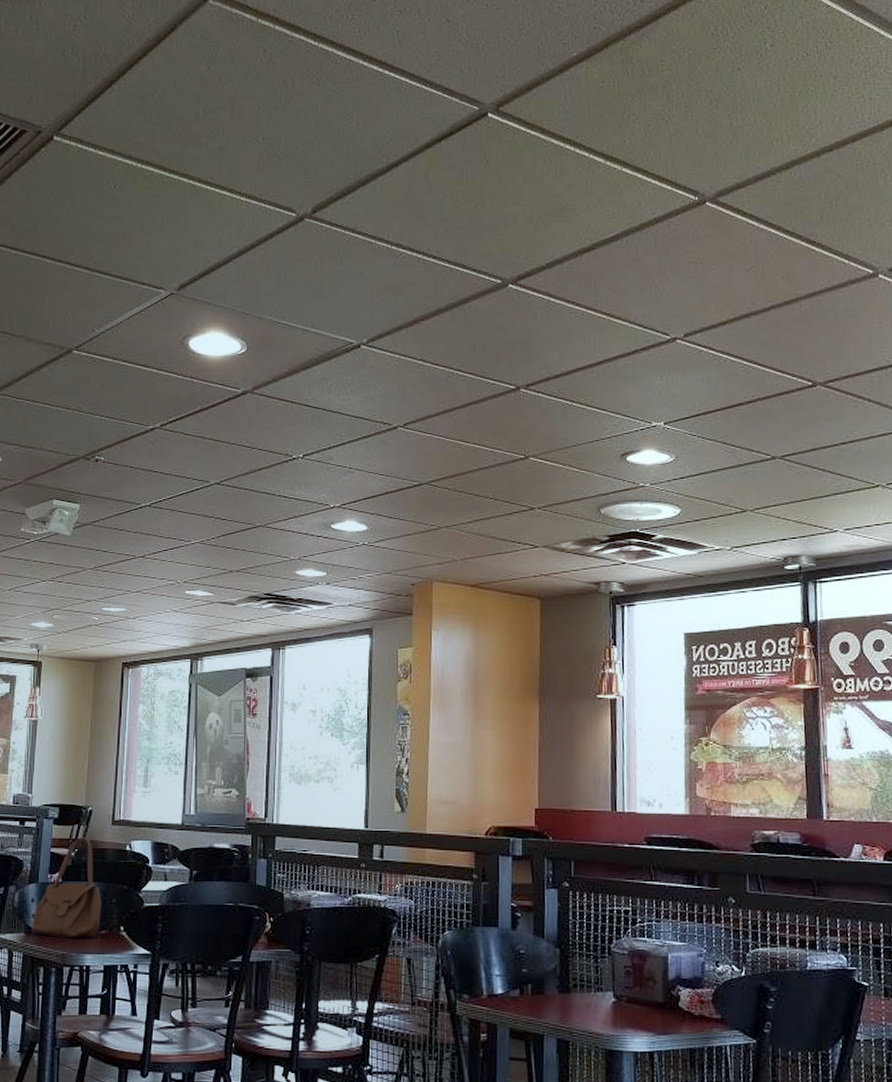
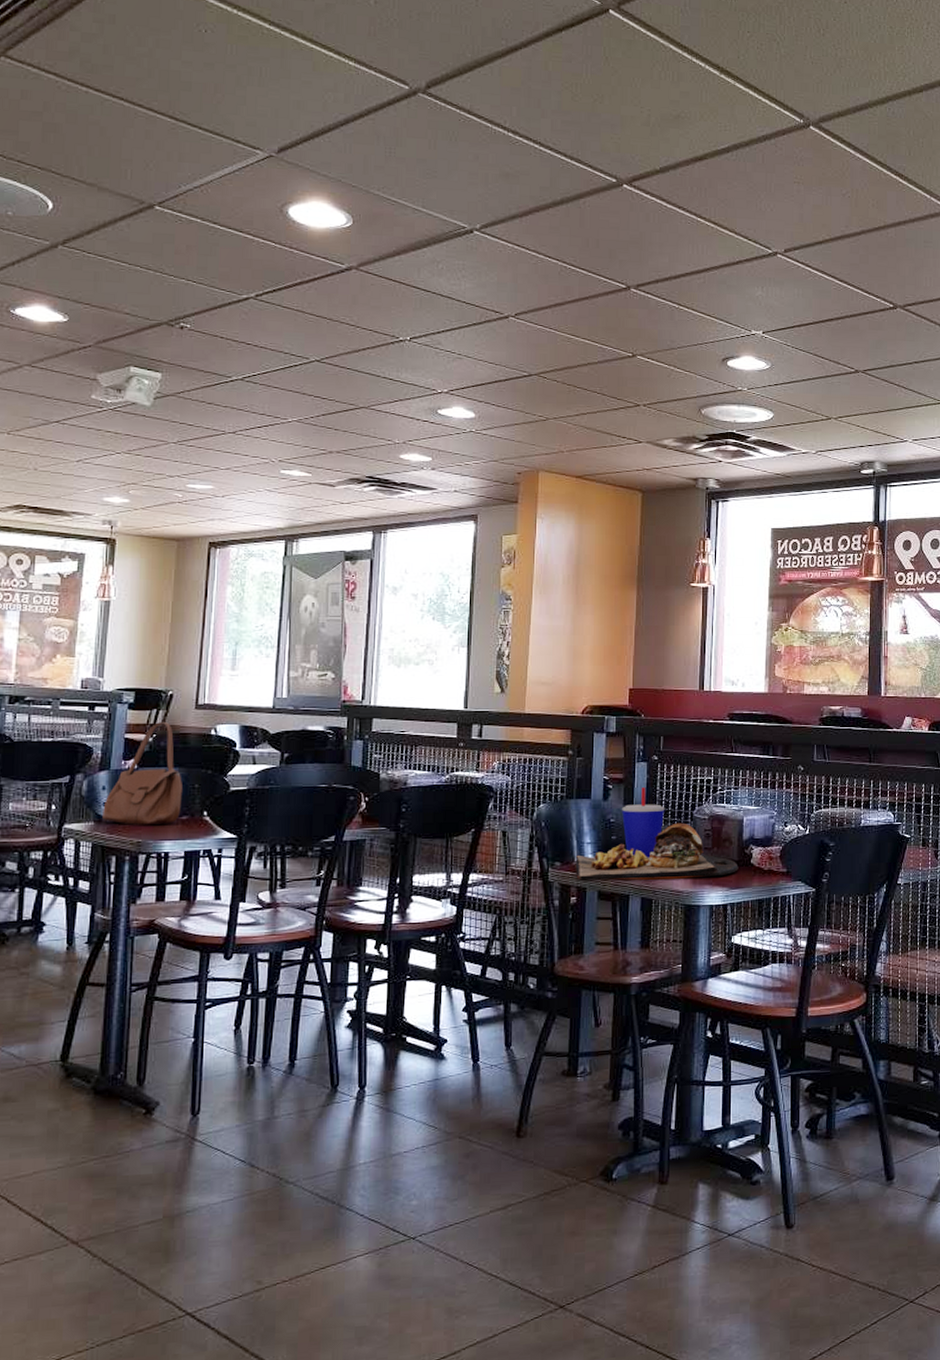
food tray: none [484,957,665,1020] -> present [575,822,739,881]
beverage cup: none [532,917,579,995] -> present [622,787,665,858]

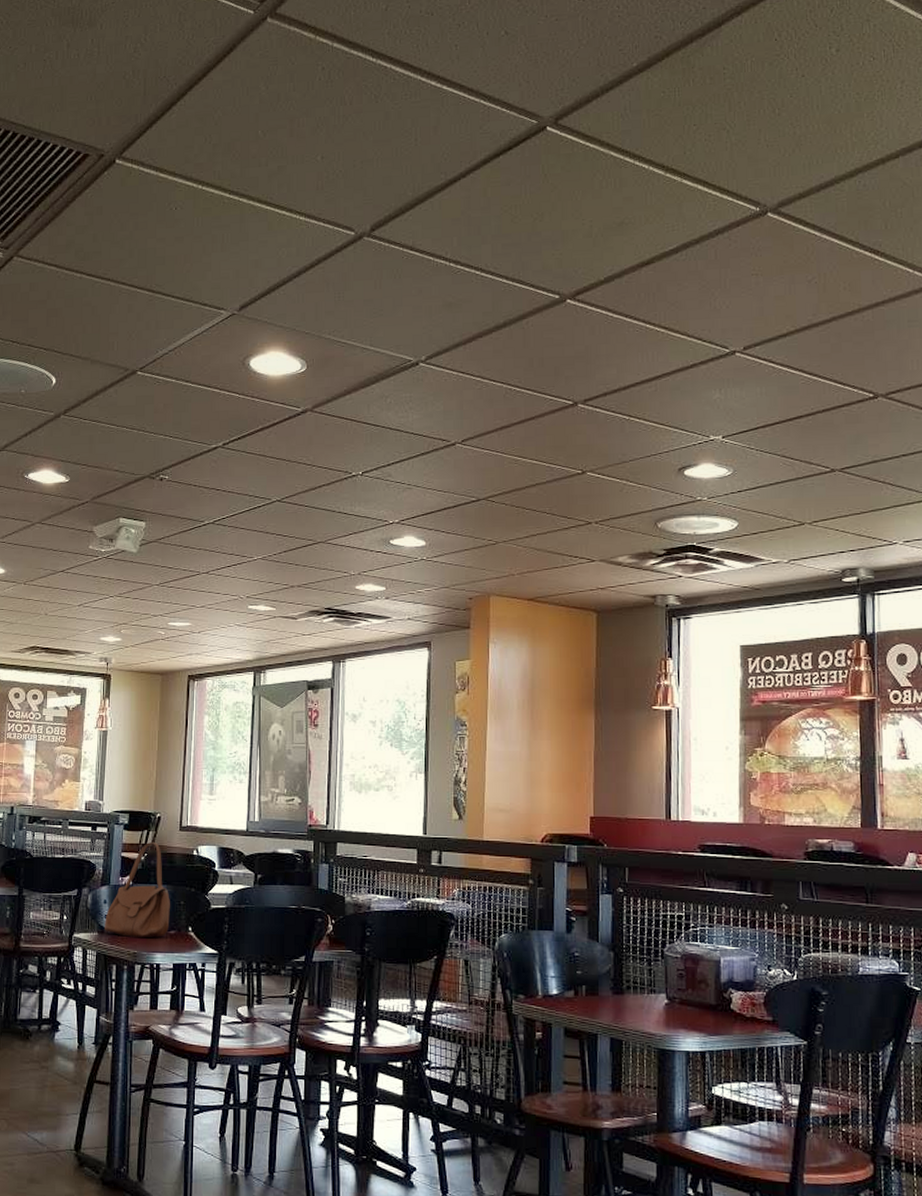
food tray: present [575,822,739,881] -> none [539,960,717,1021]
beverage cup: present [622,787,665,858] -> none [587,921,633,996]

